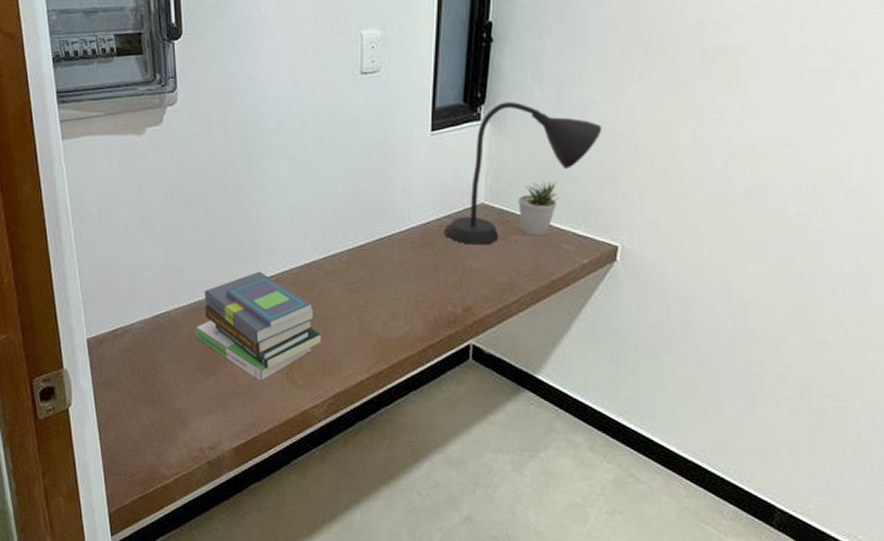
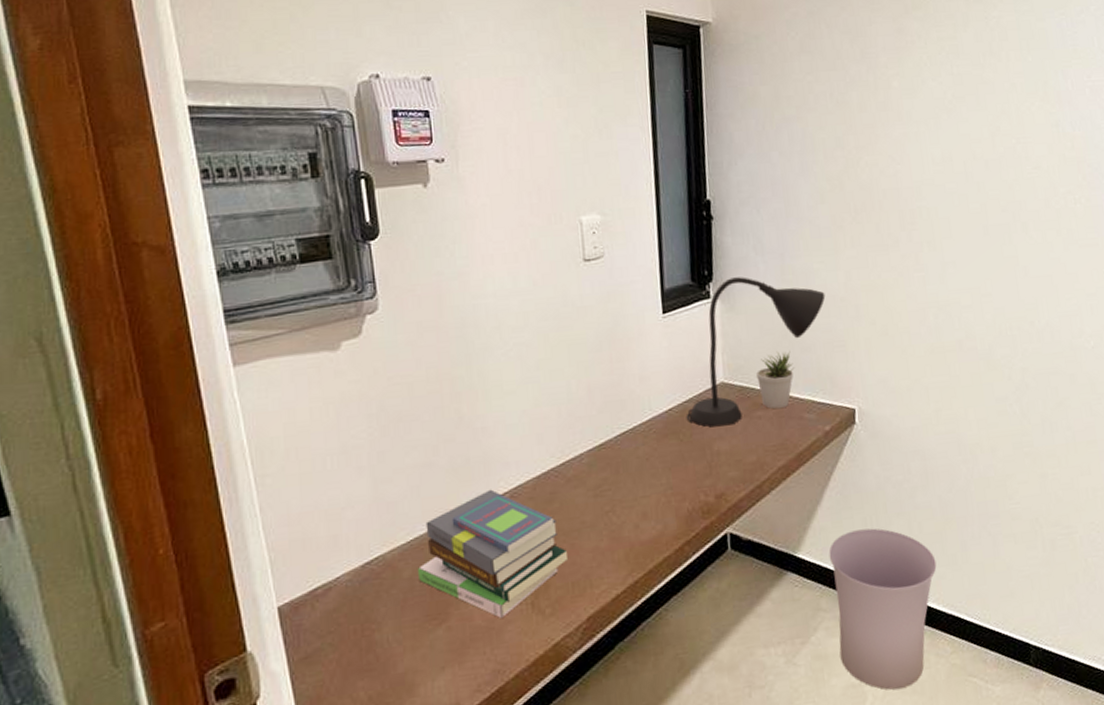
waste bin: none [567,363,683,518] -> present [828,528,937,690]

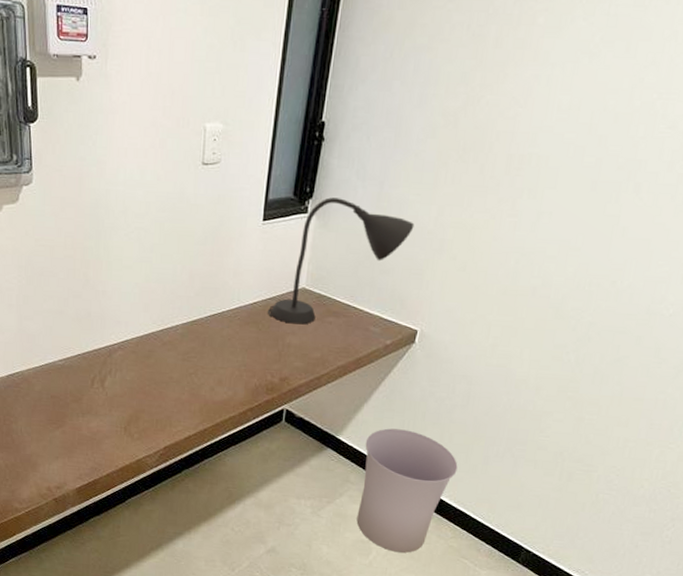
books: present [417,489,568,618] -> none [45,339,157,433]
potted plant: present [756,351,795,410] -> none [334,269,371,319]

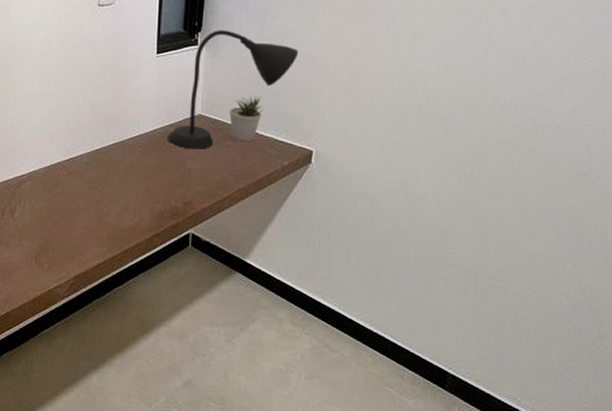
potted plant: none [334,269,371,319] -> present [230,95,264,142]
waste bin: present [356,428,458,553] -> none [272,249,369,382]

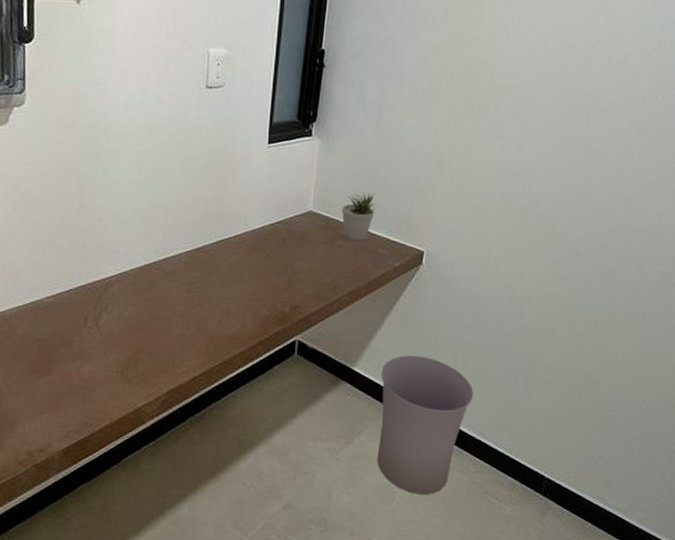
desk lamp: present [168,30,299,149] -> none [276,121,414,249]
waste bin: none [272,249,369,382] -> present [377,355,473,494]

